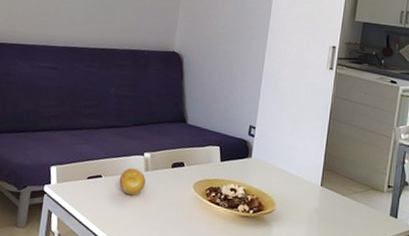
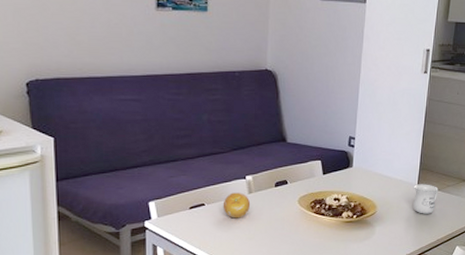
mug: none [315,185,344,221] -> present [413,184,439,214]

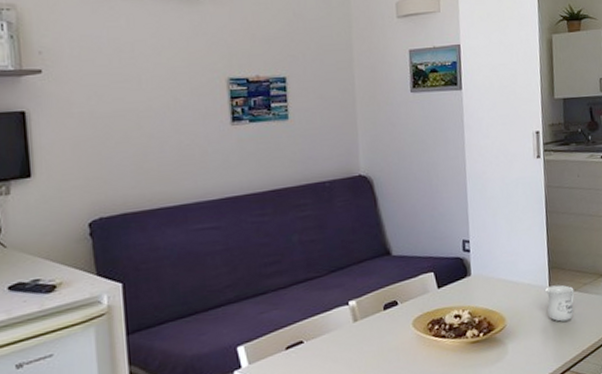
fruit: present [223,192,251,219] -> none [324,321,358,355]

